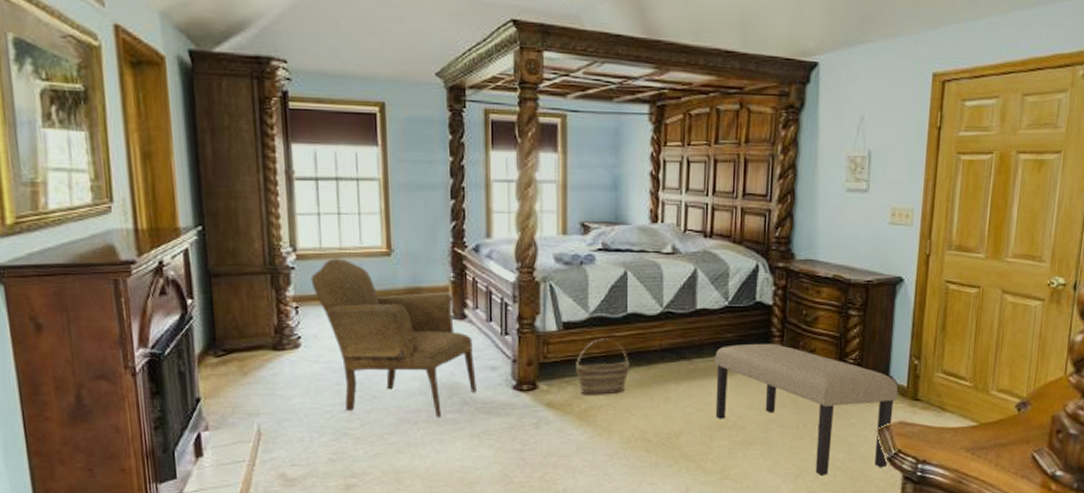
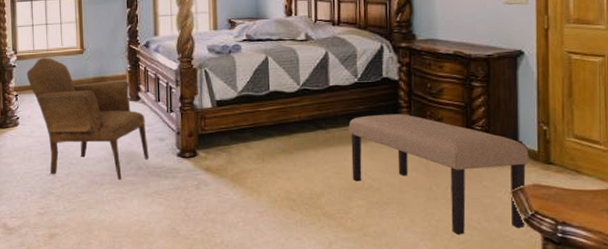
basket: present [576,338,629,395] -> none [228,113,274,161]

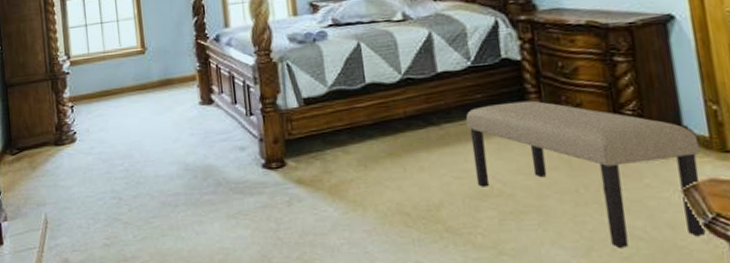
armchair: present [27,57,149,180] -> none [82,60,229,200]

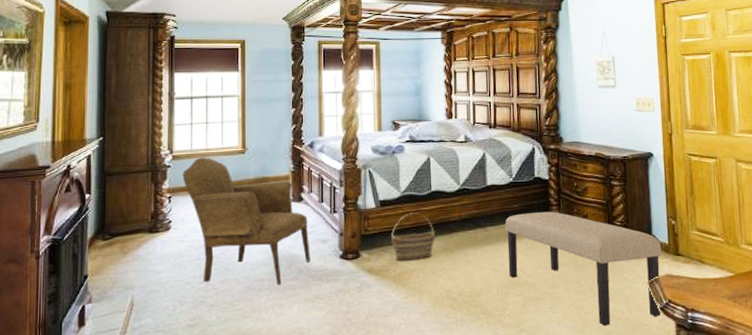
armchair: none [82,60,229,200] -> present [182,157,310,286]
basket: none [321,110,376,169] -> present [391,212,435,261]

